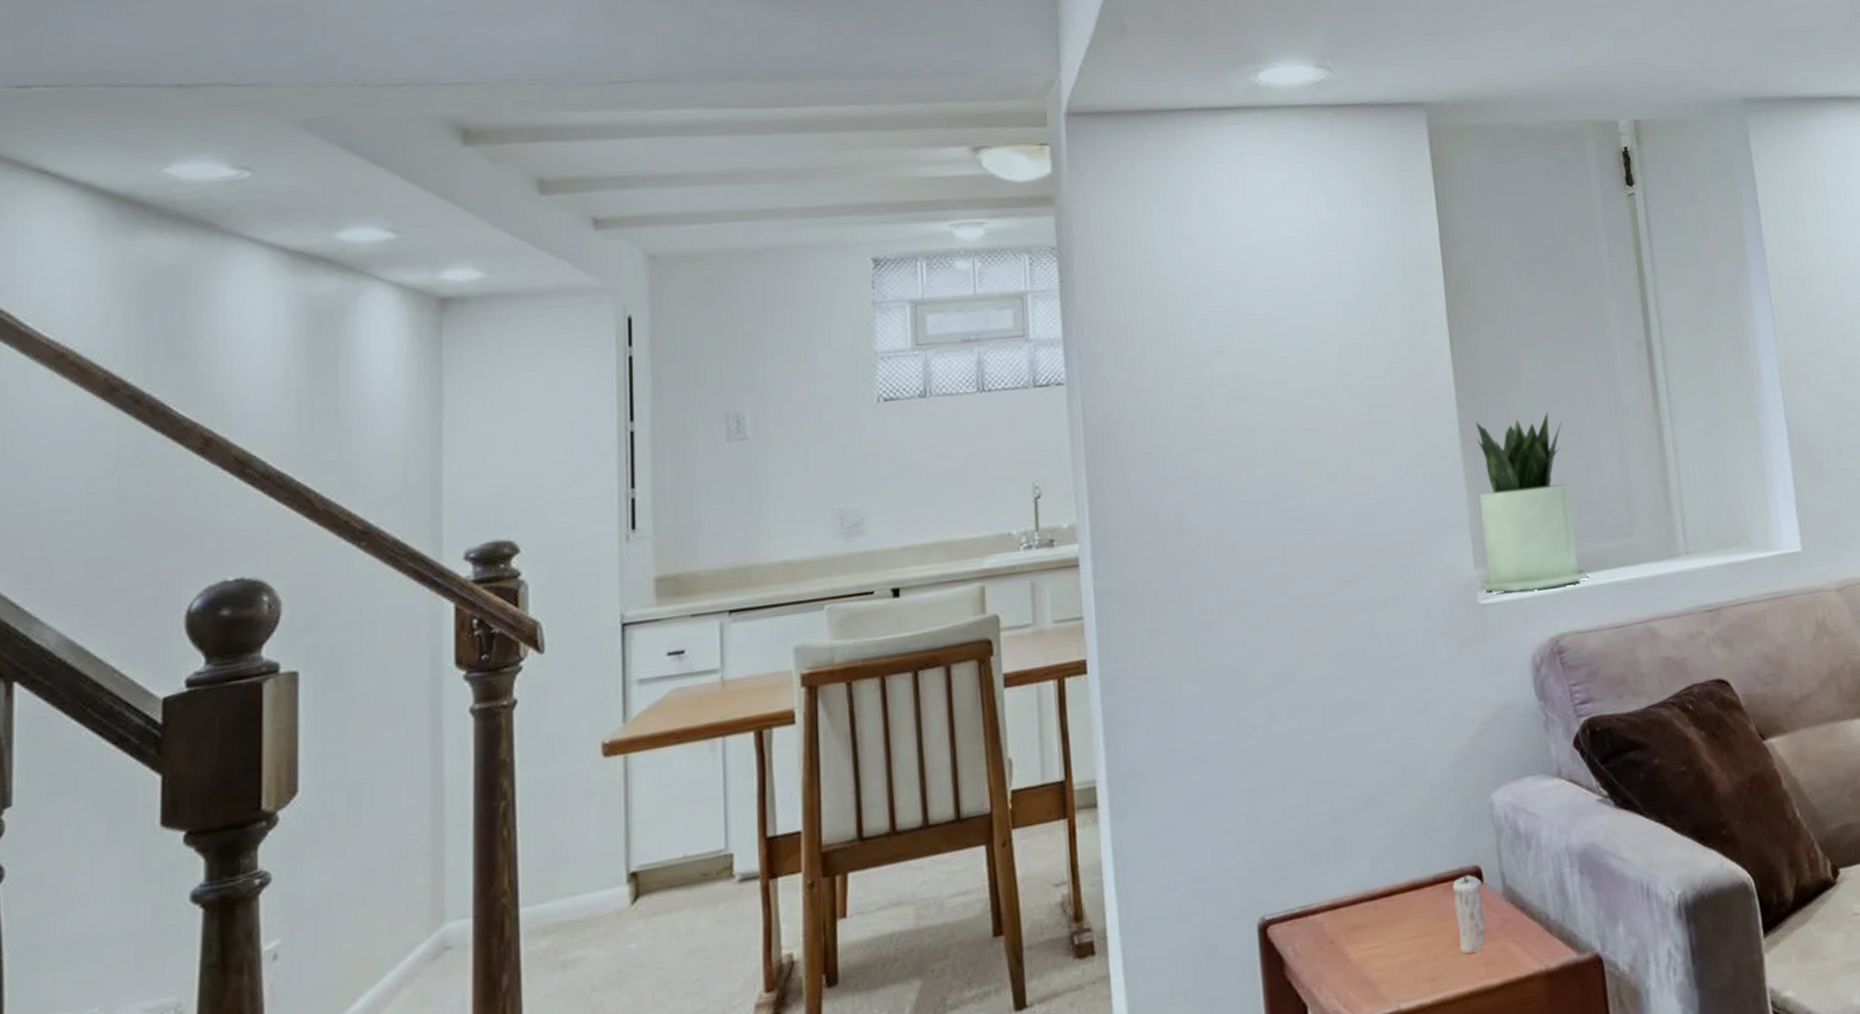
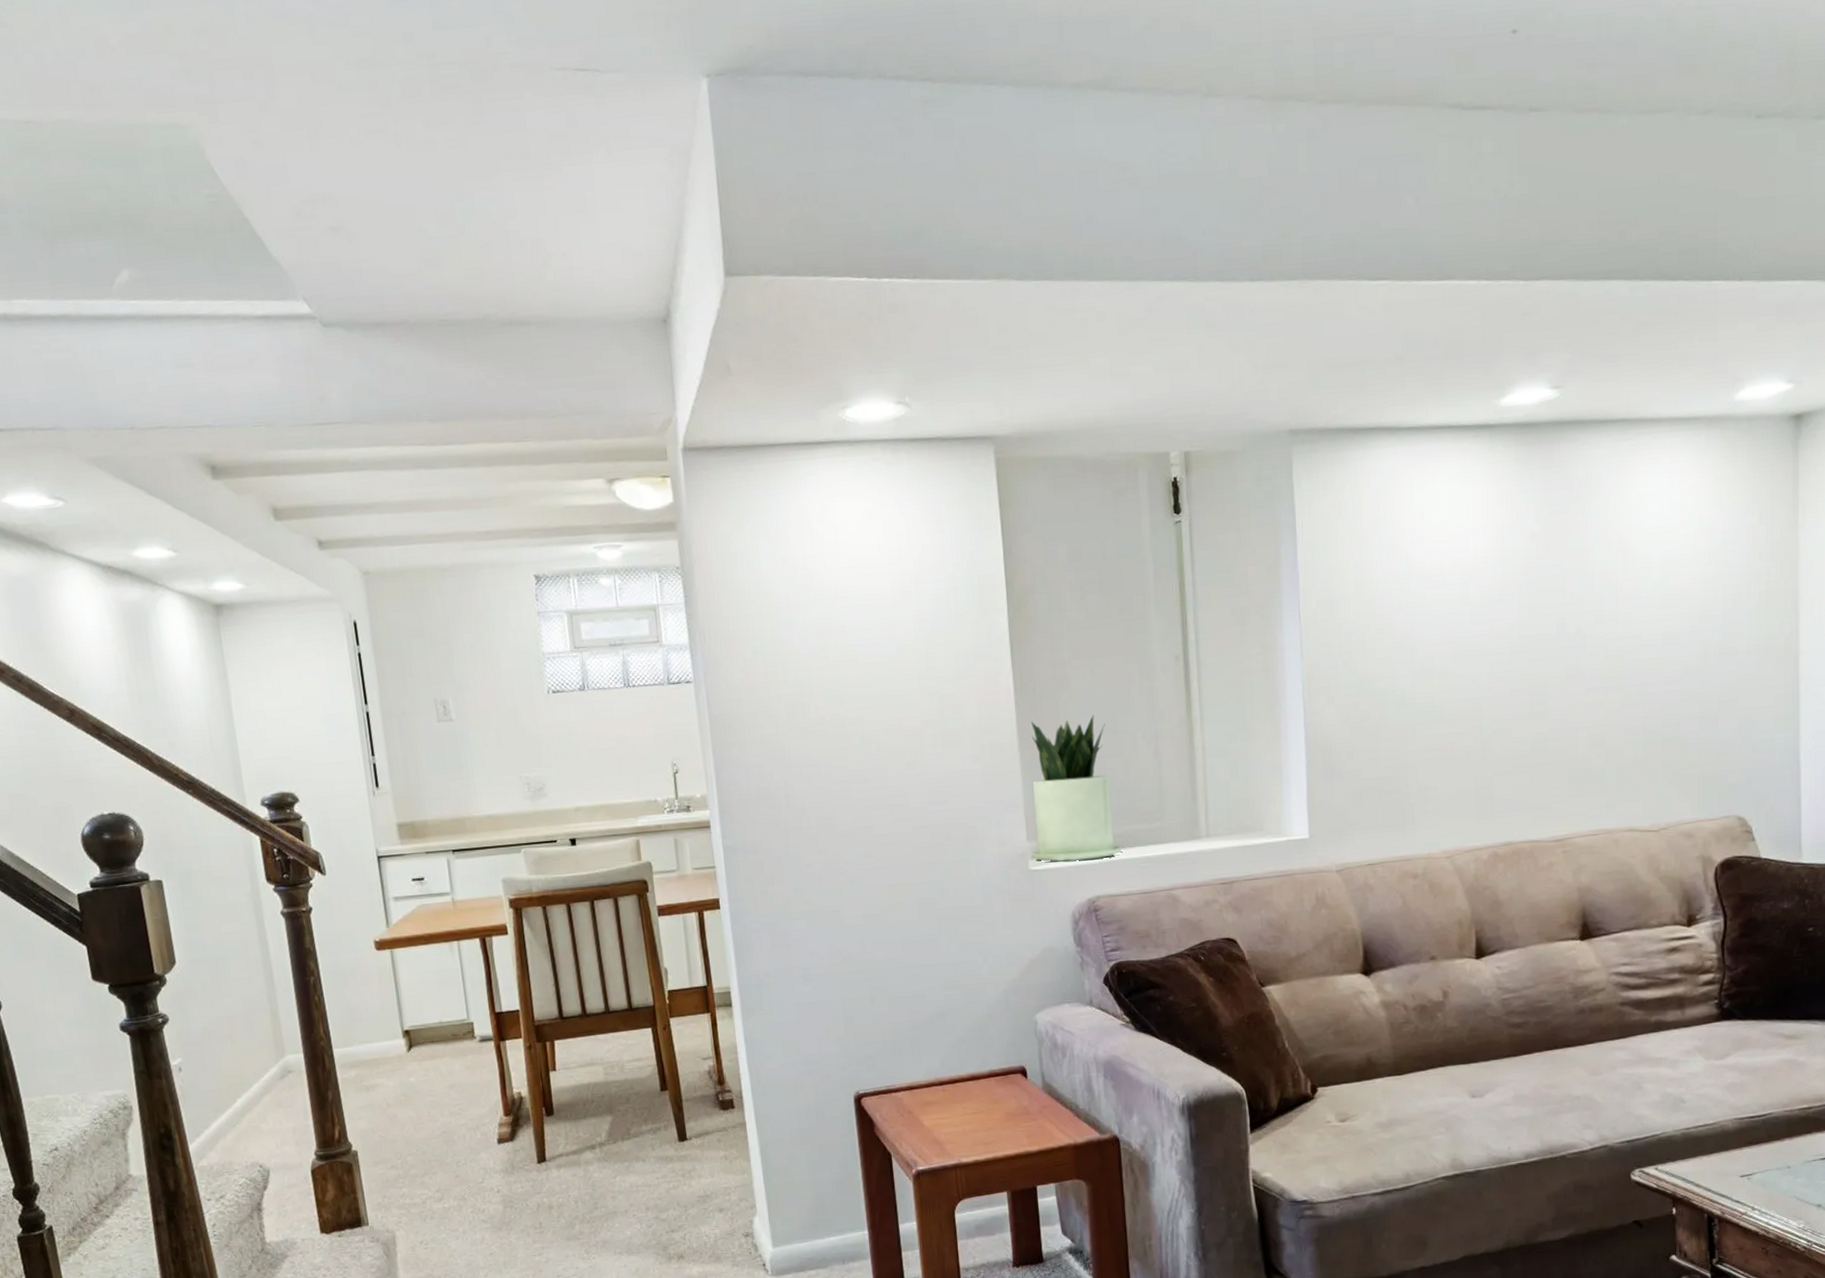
candle: present [1452,868,1487,954] -> none [1003,1067,1029,1128]

